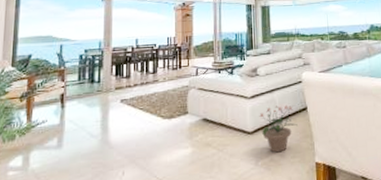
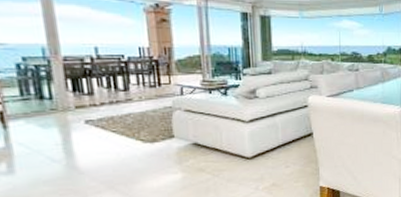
potted plant: present [259,105,298,153] -> none [259,130,302,178]

